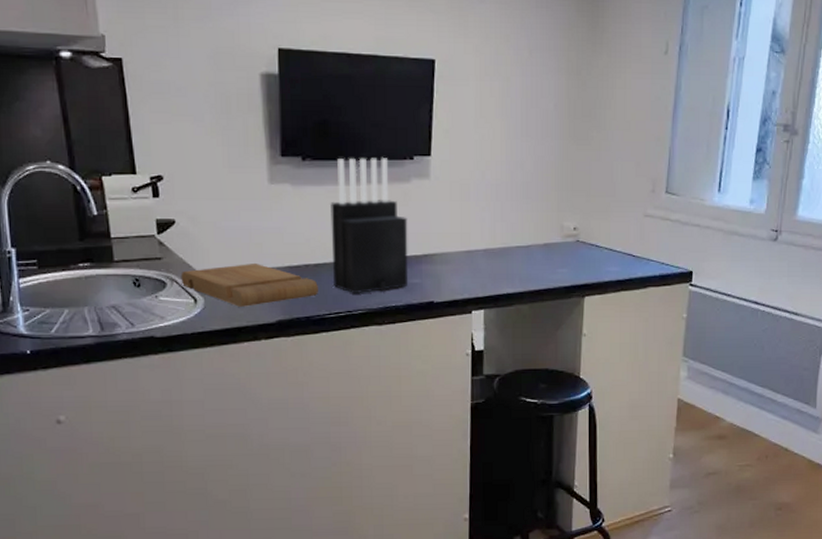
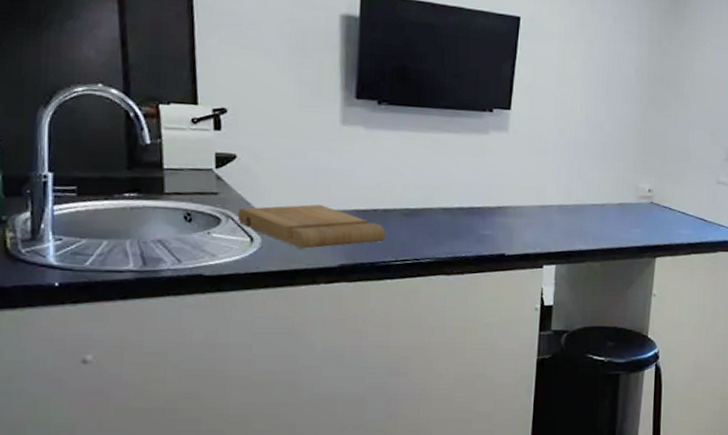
knife block: present [330,158,409,294] -> none [401,105,483,242]

